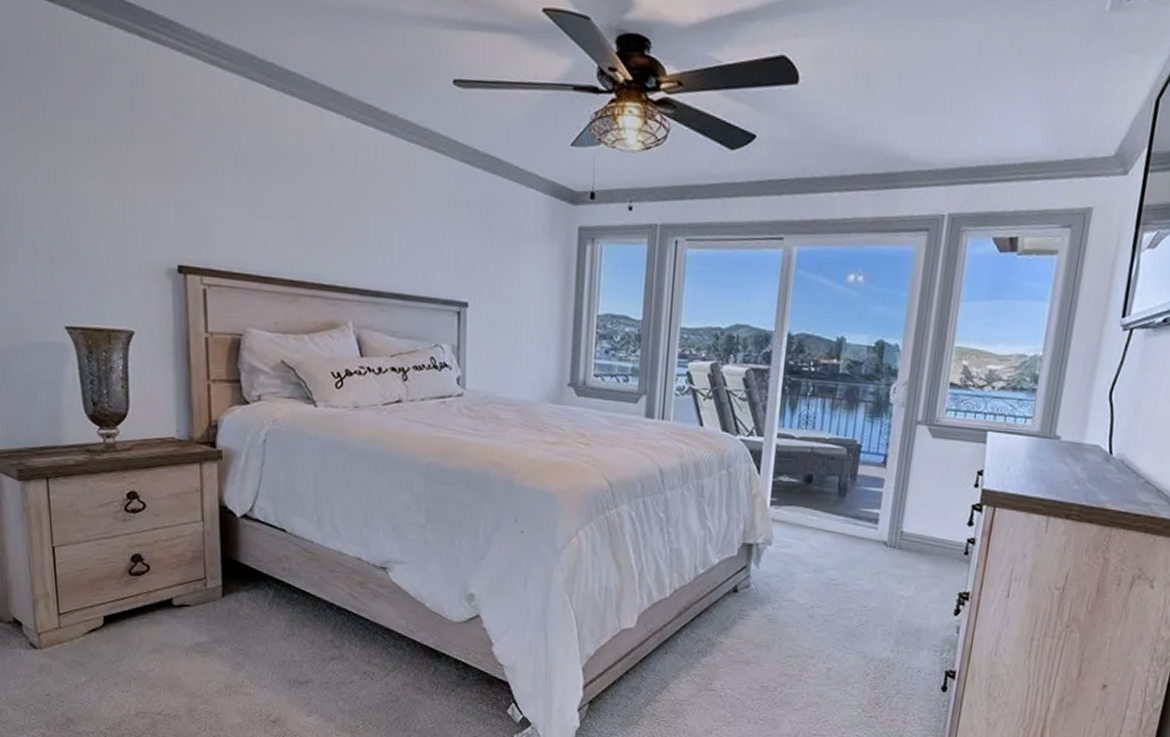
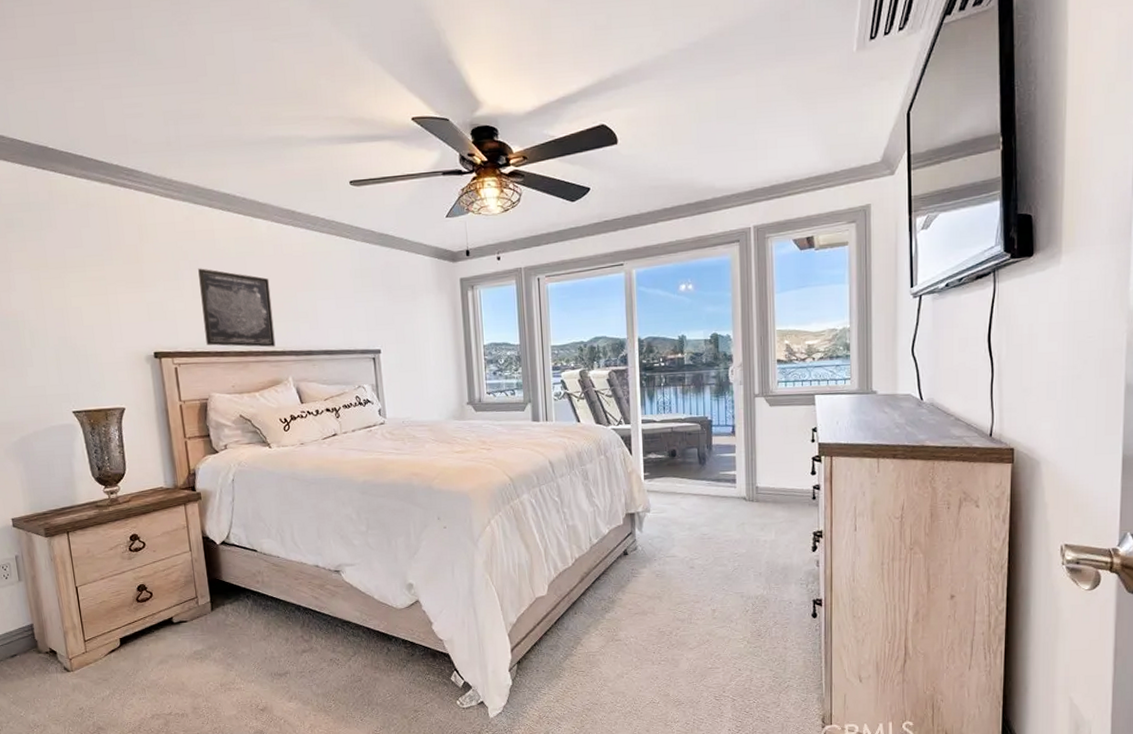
wall art: none [245,165,336,281] -> present [198,268,276,347]

